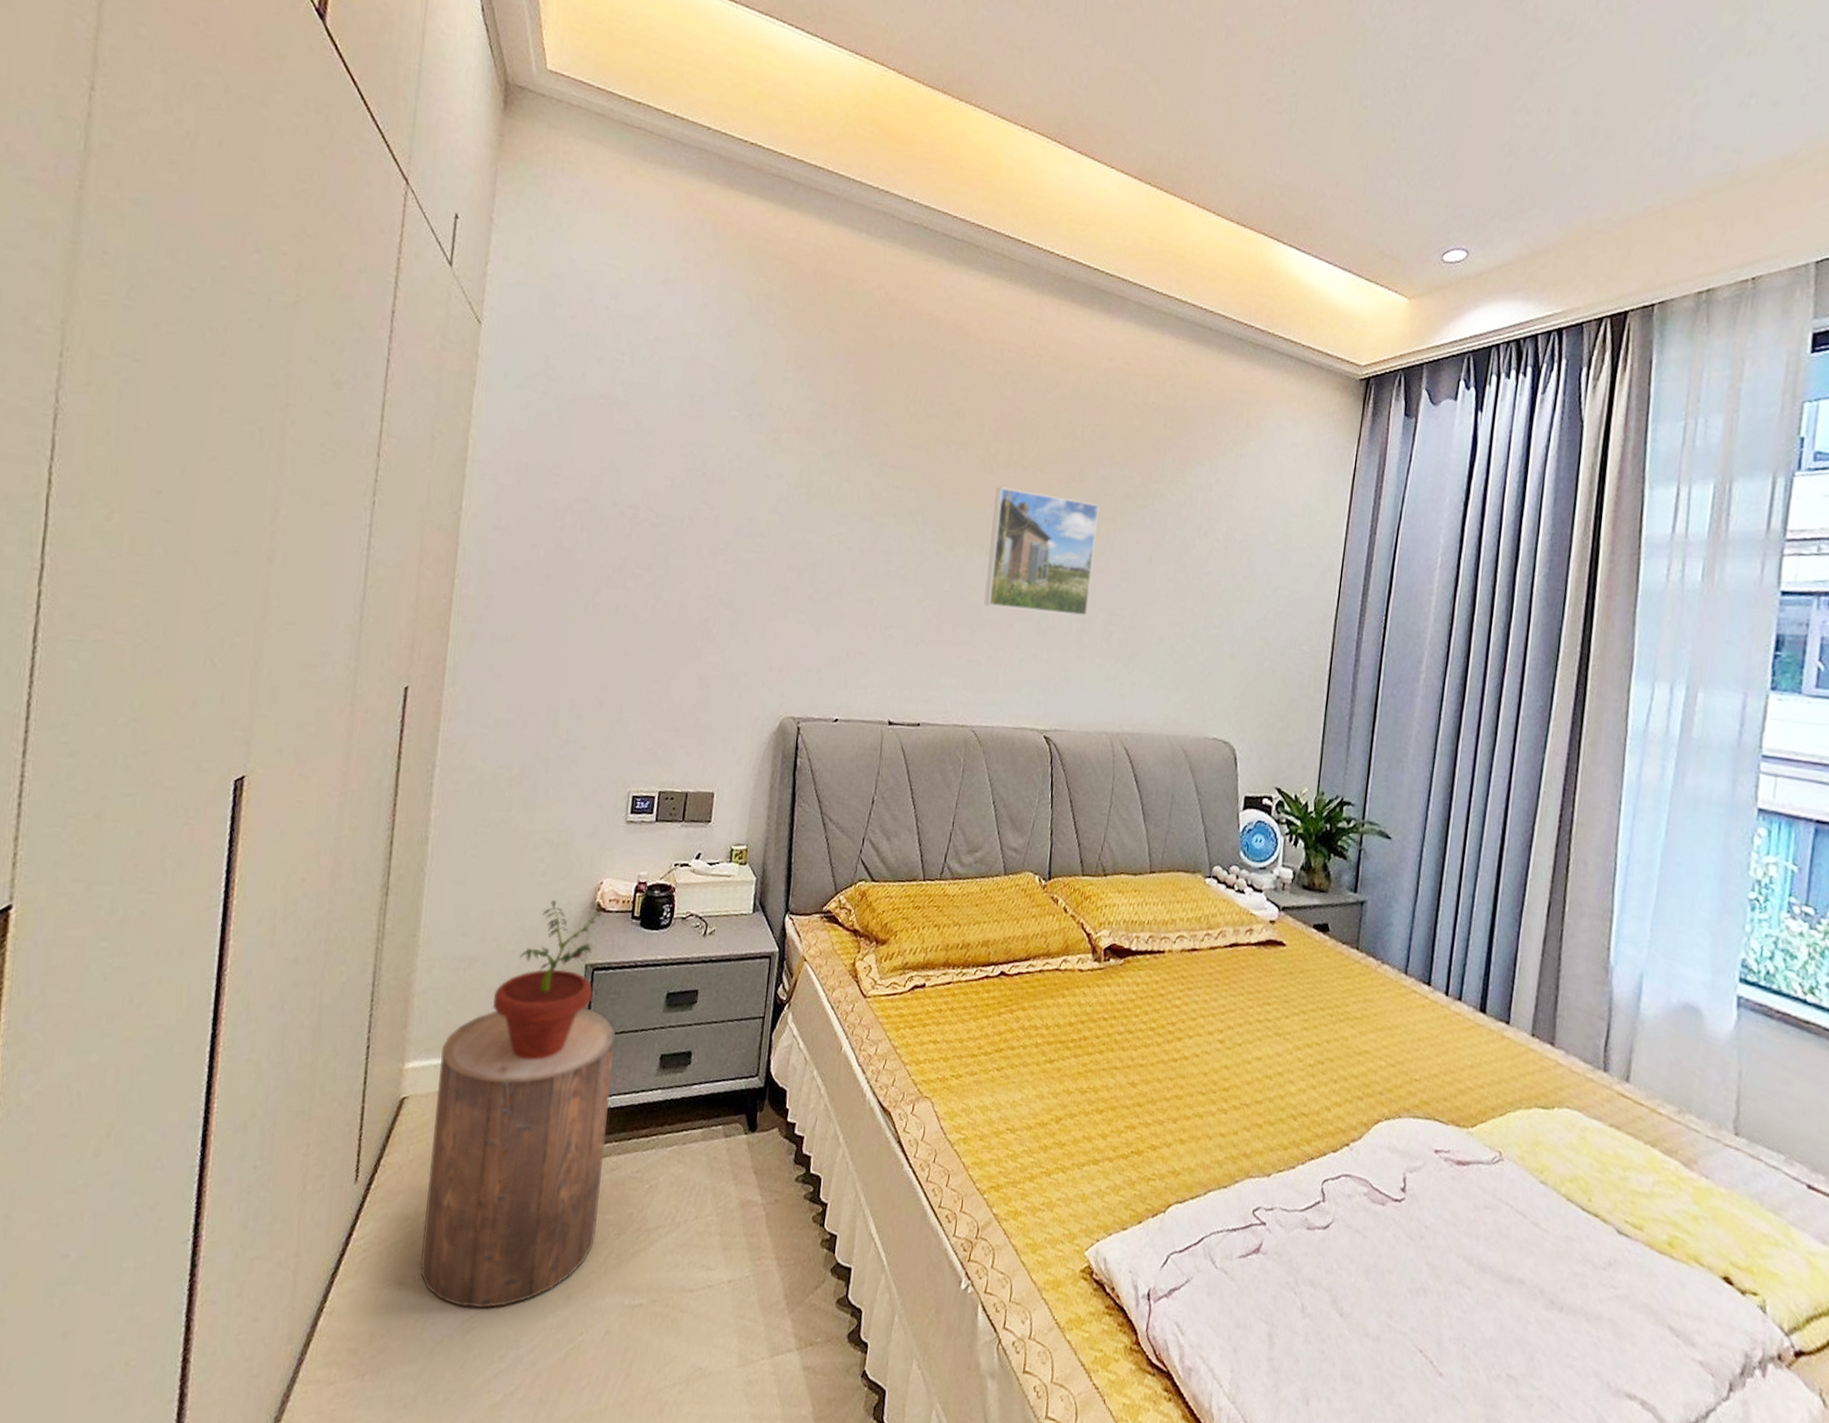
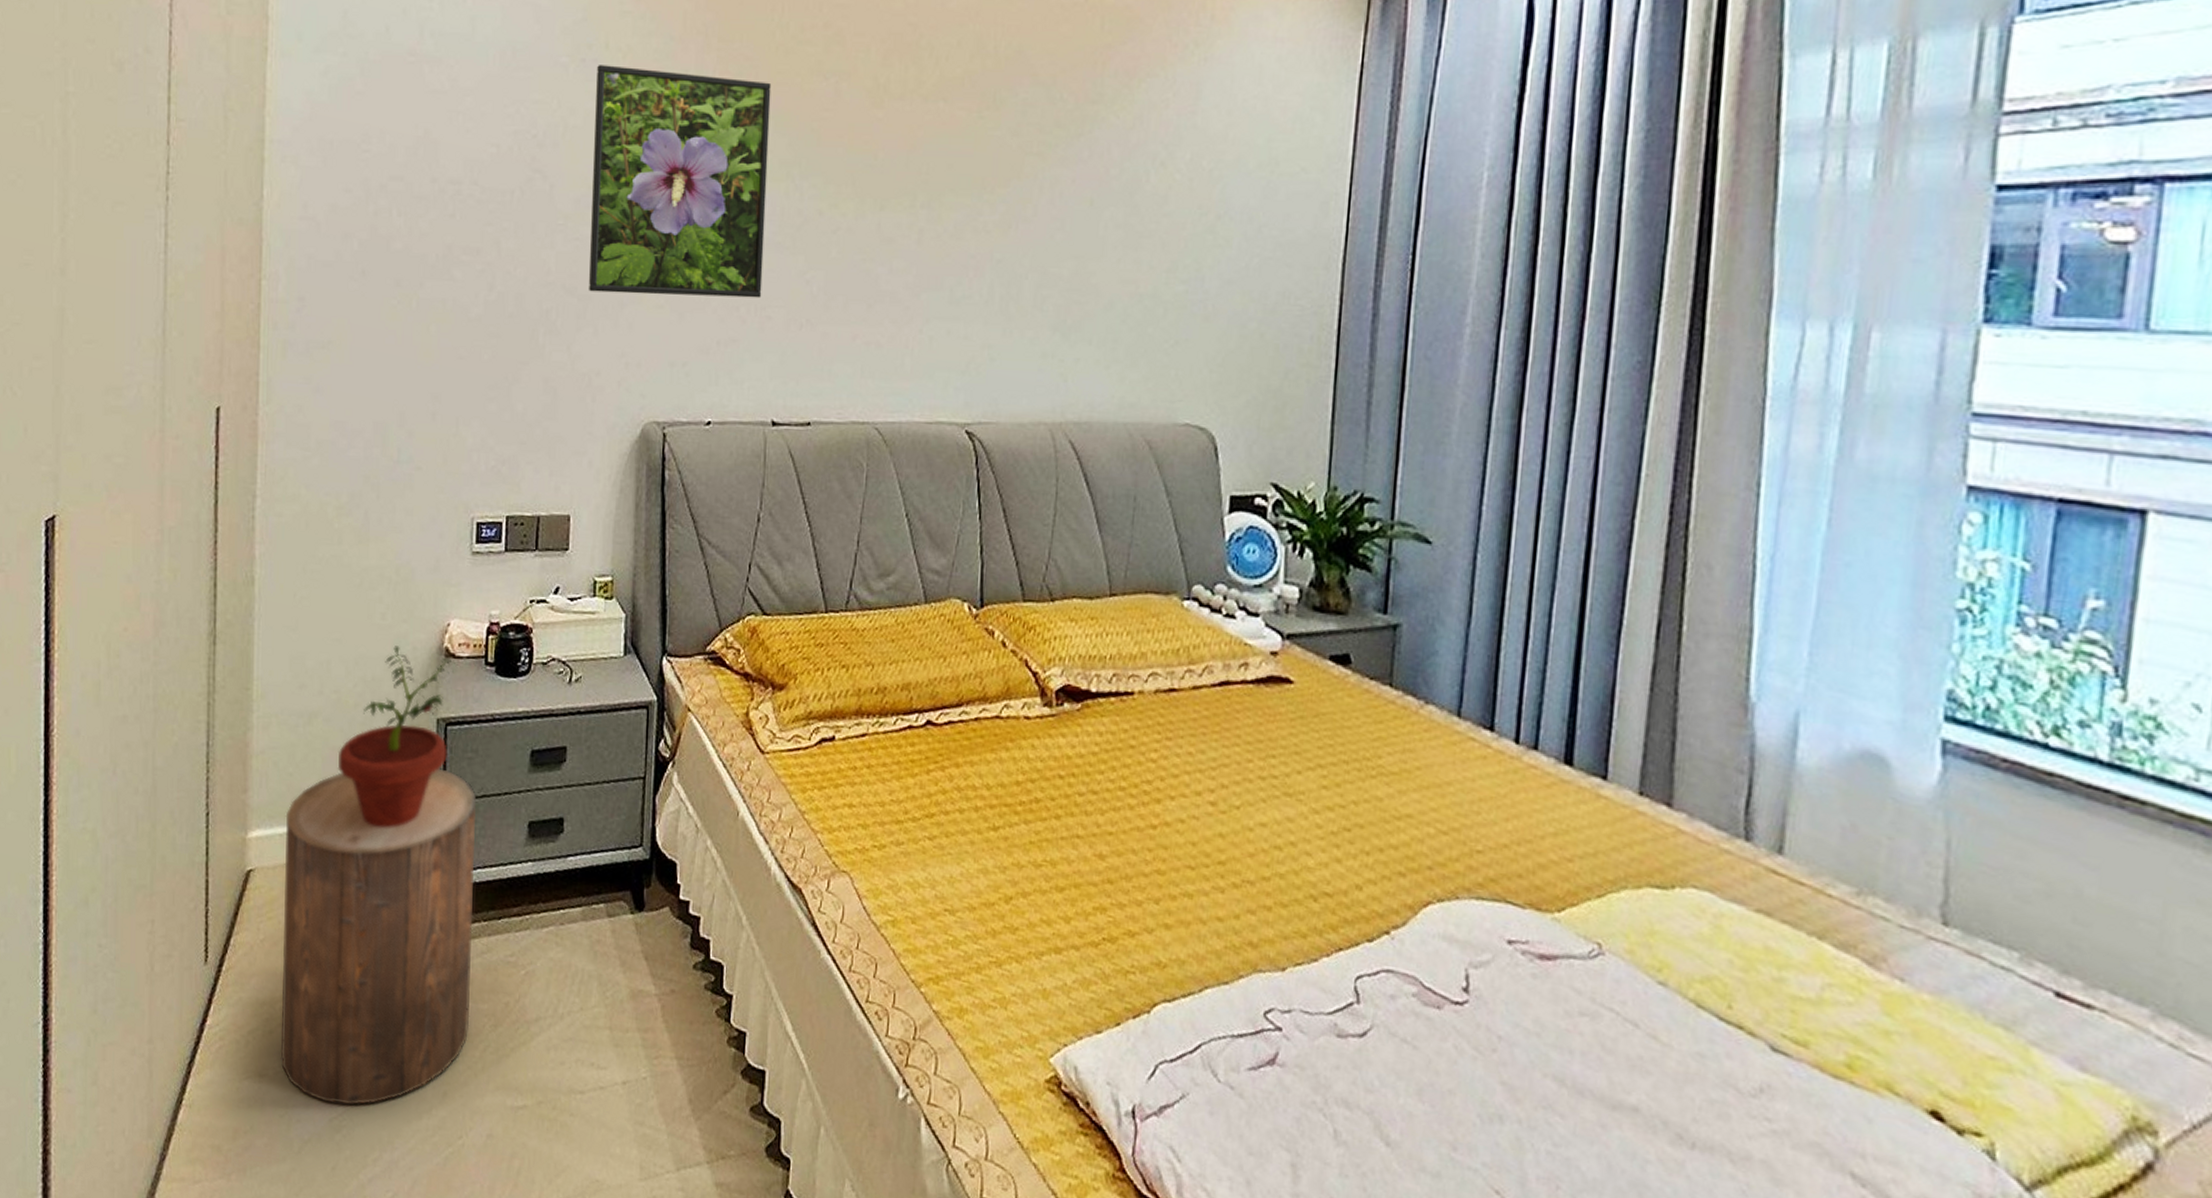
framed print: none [741,420,904,620] -> present [588,65,772,298]
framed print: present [984,487,1100,617] -> none [881,124,1023,281]

